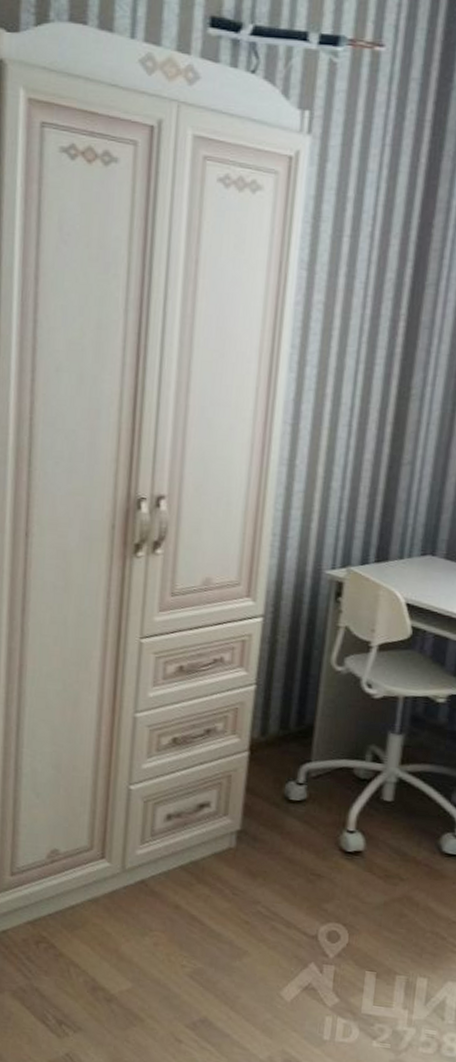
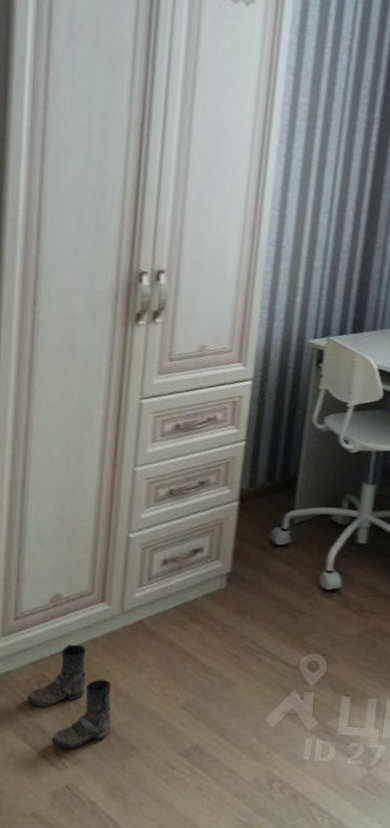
boots: none [25,903,113,1015] -> present [27,644,111,748]

